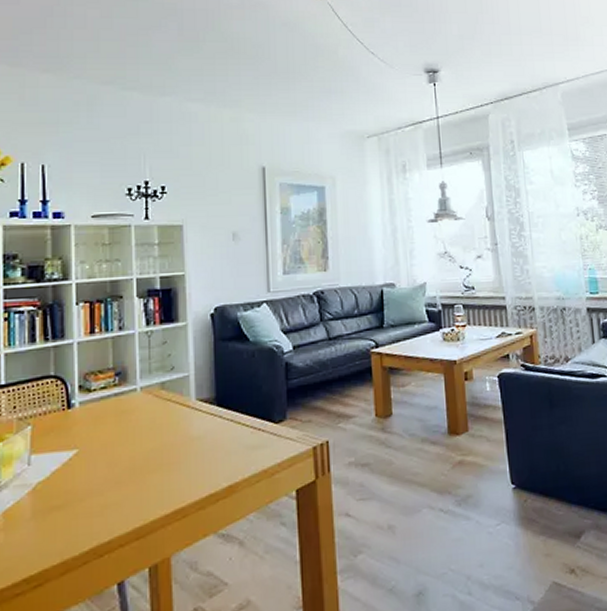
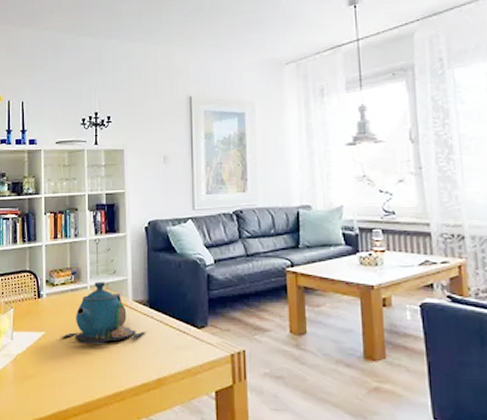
teapot: none [100,381,214,459] -> present [61,282,147,344]

